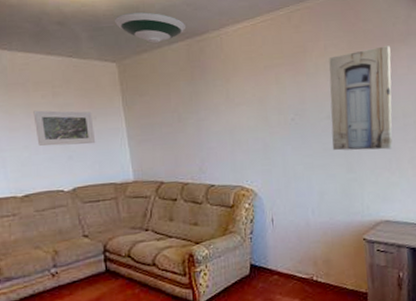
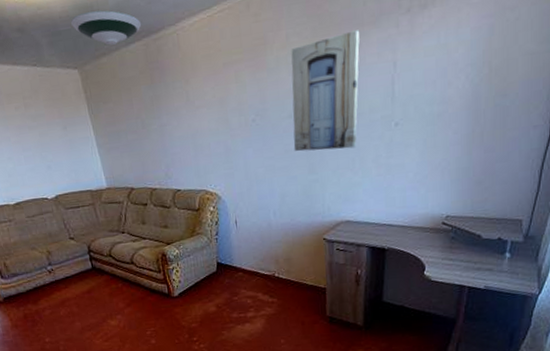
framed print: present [33,110,96,146] -> none [10,121,70,157]

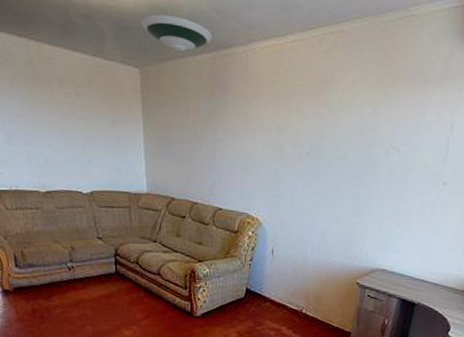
wall art: present [291,30,360,152] -> none [342,86,423,199]

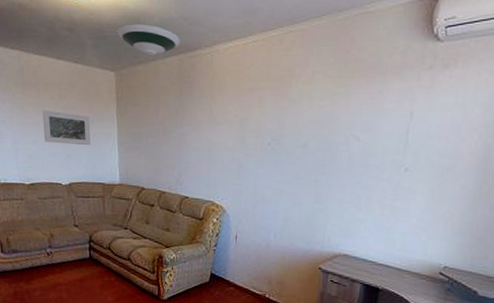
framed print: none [57,108,114,151] -> present [42,110,91,146]

